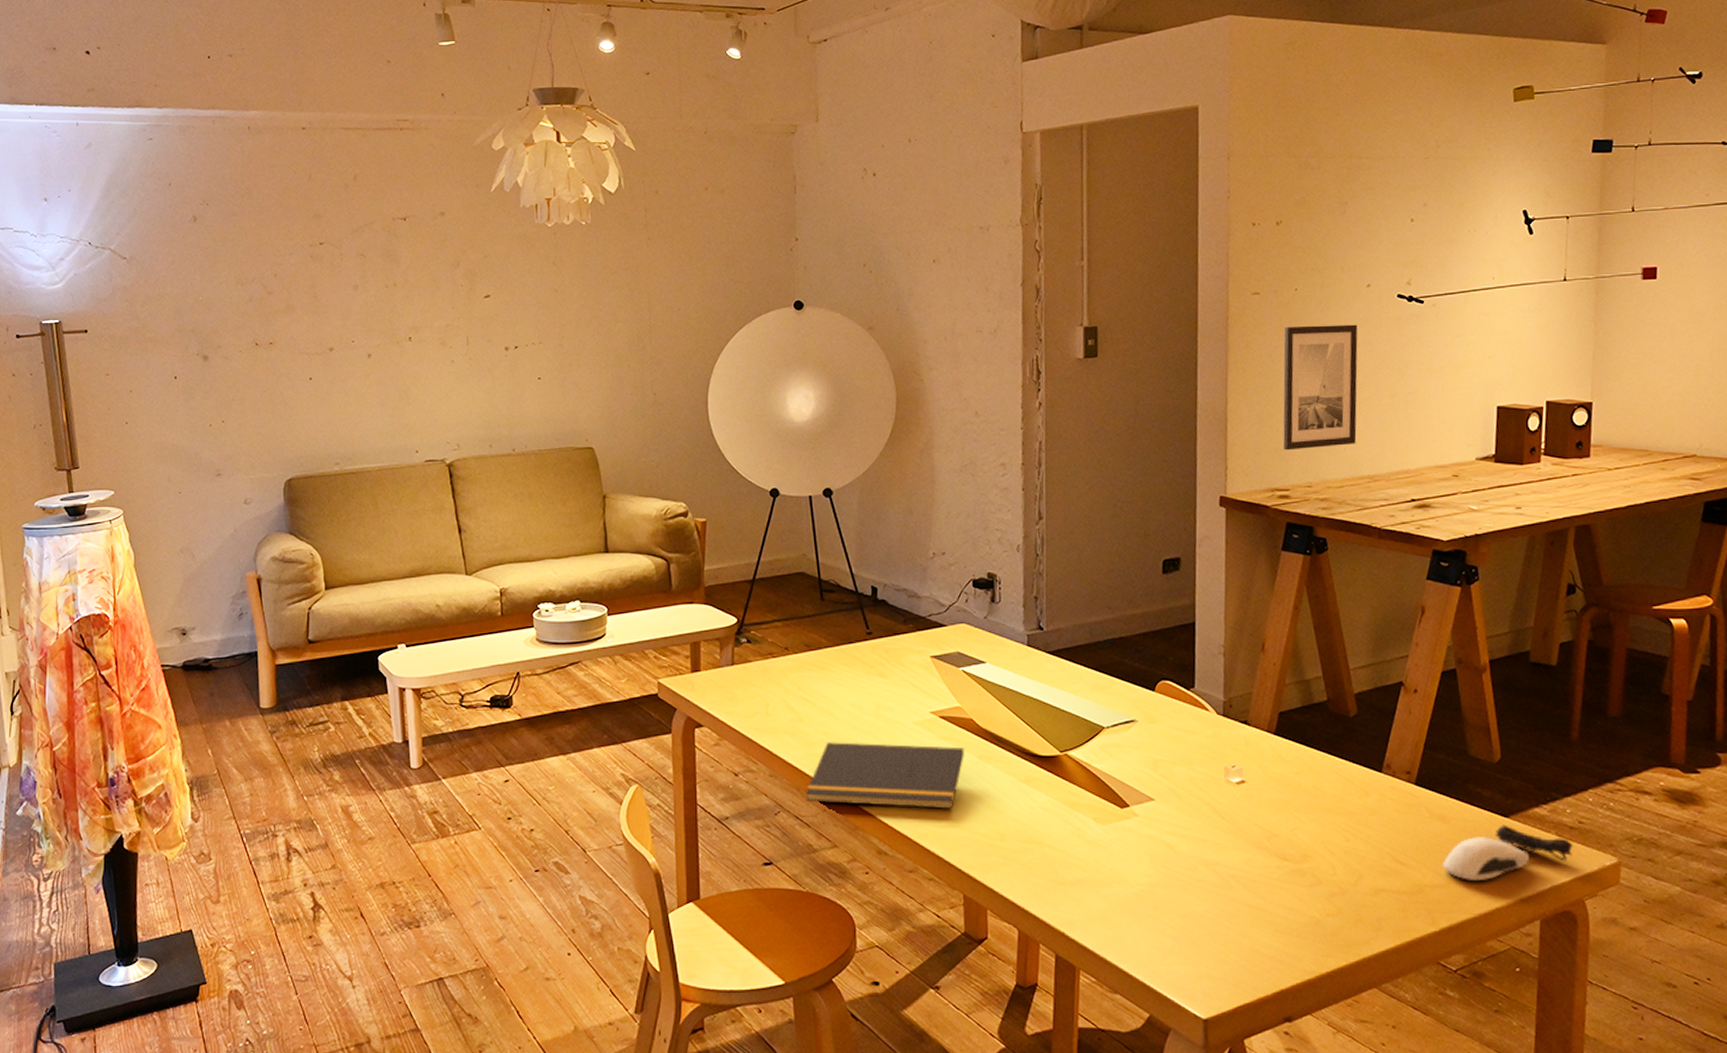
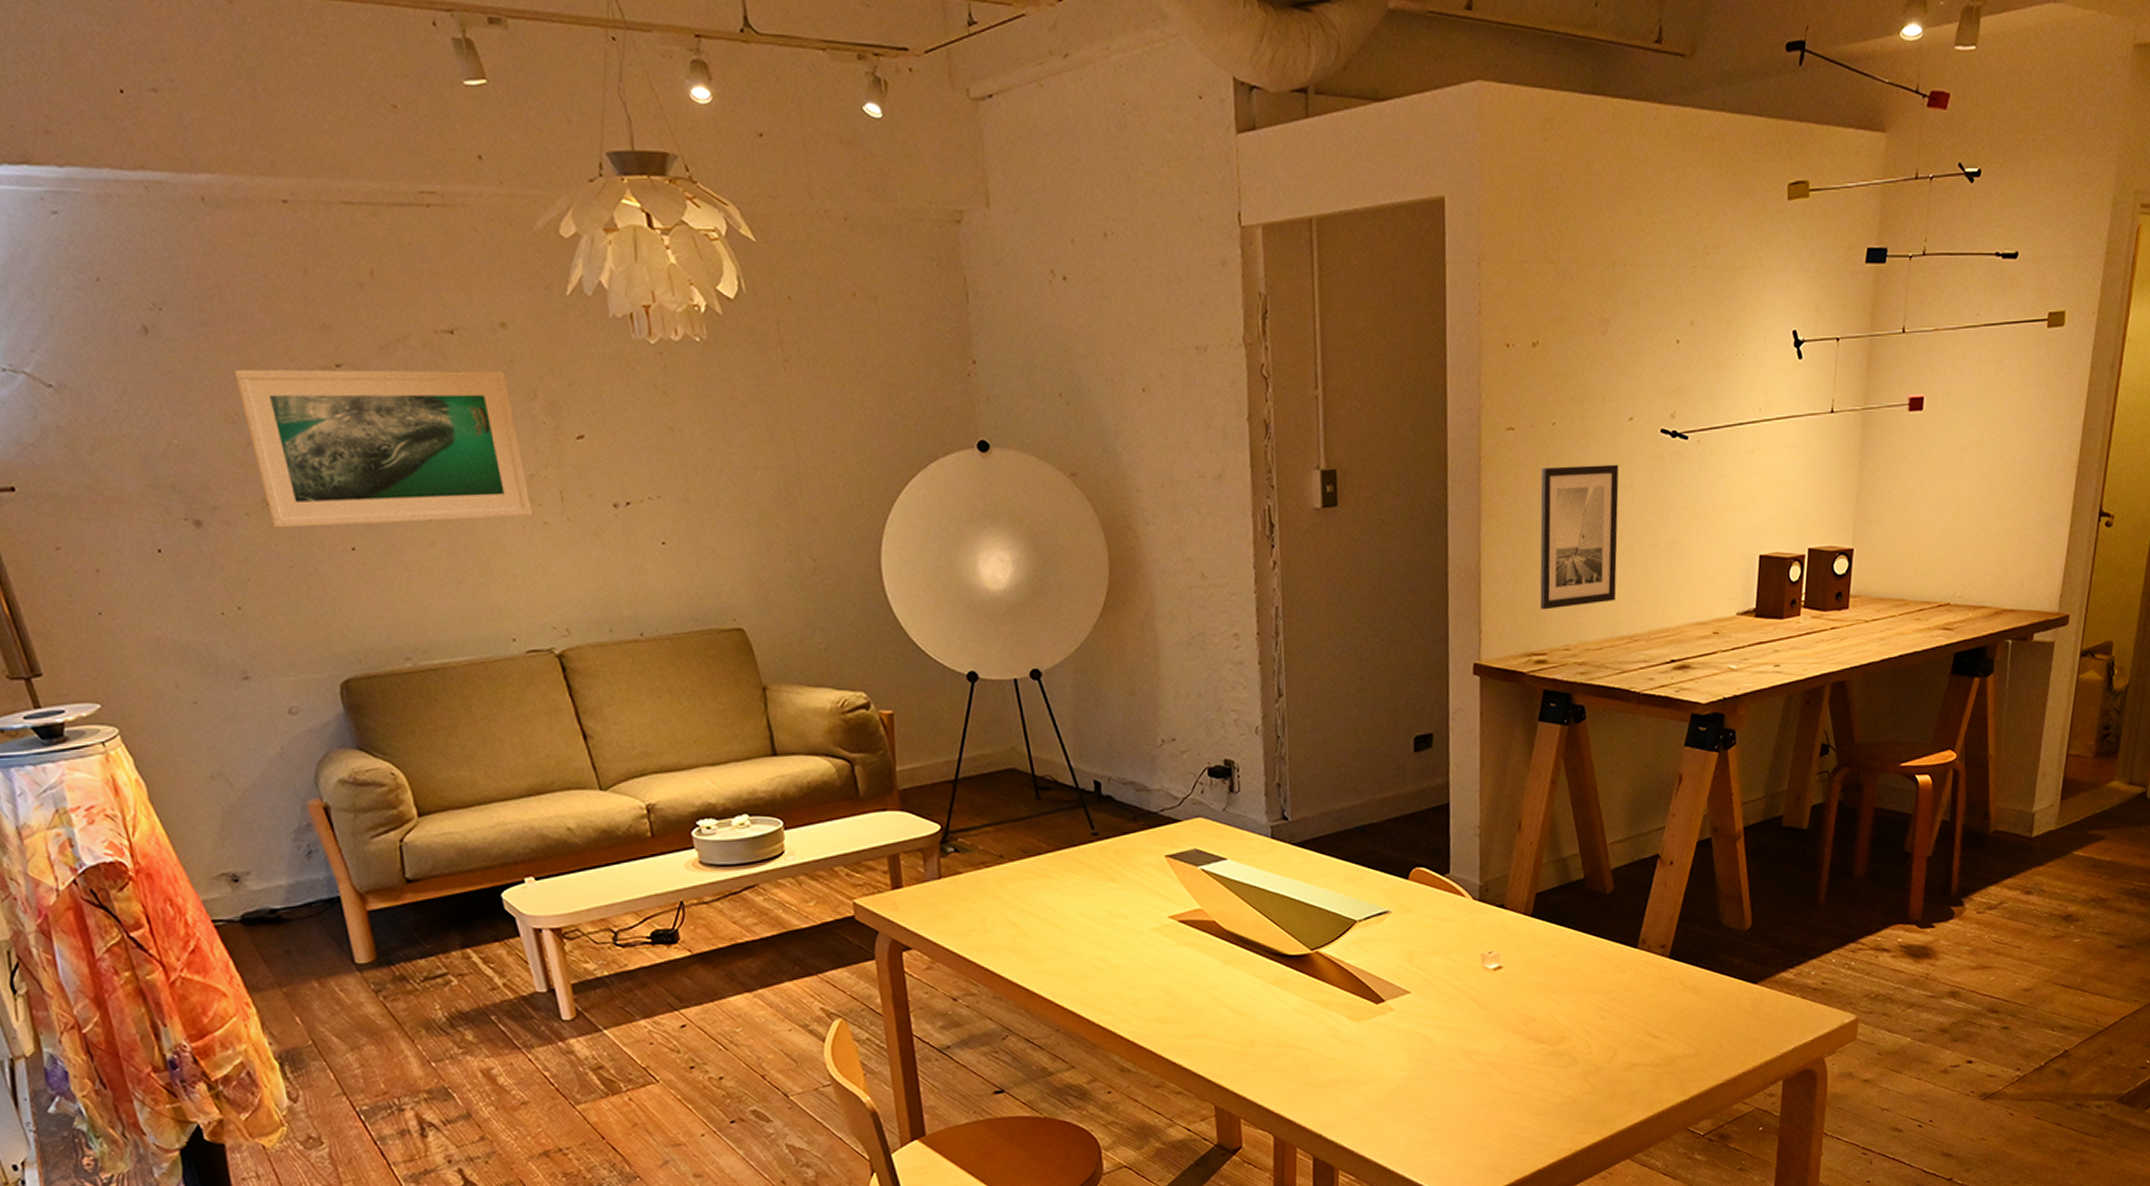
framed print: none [249,246,445,362] -> present [234,369,533,528]
notepad: present [806,742,966,810] -> none [1035,952,1209,1023]
computer mouse: present [1442,824,1573,880] -> none [1693,991,1816,1048]

